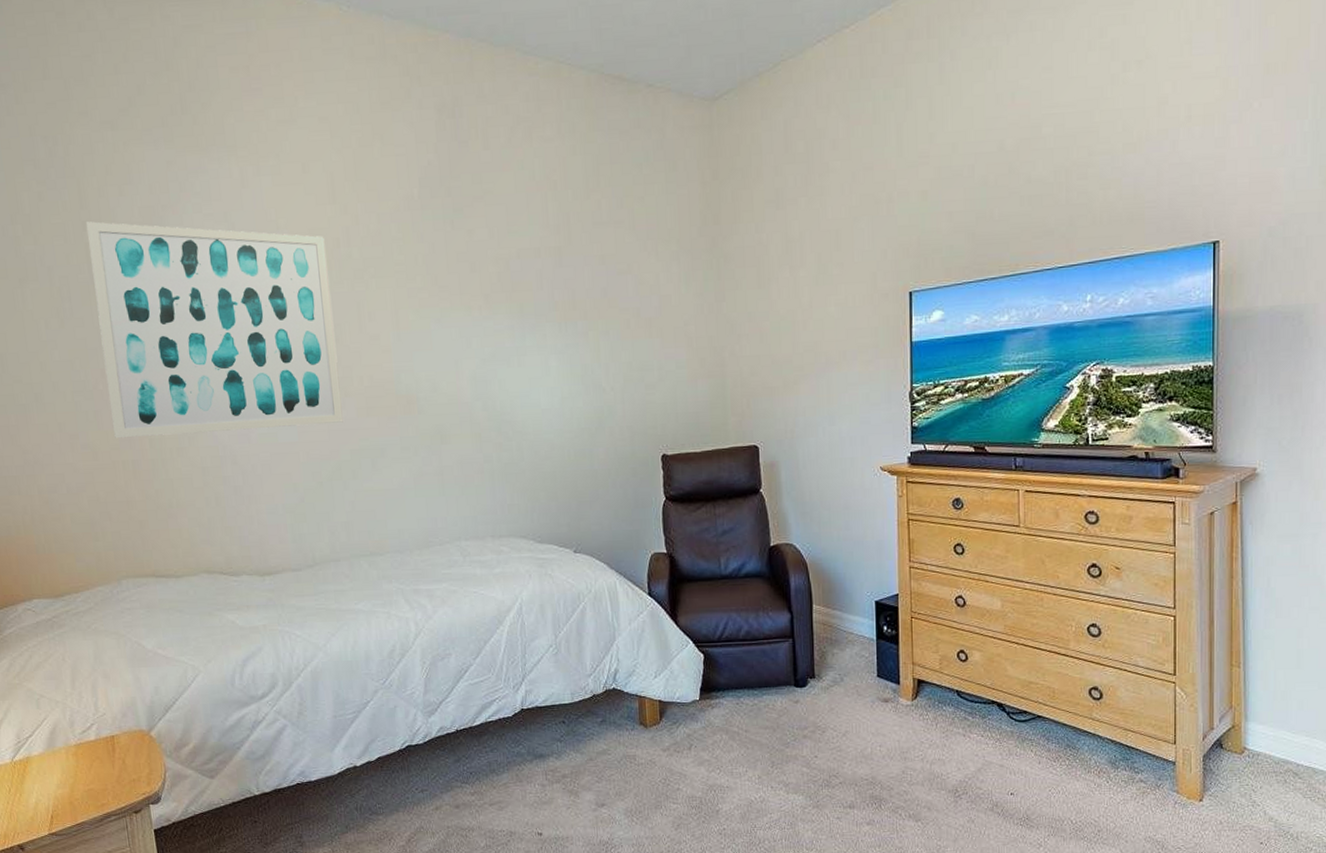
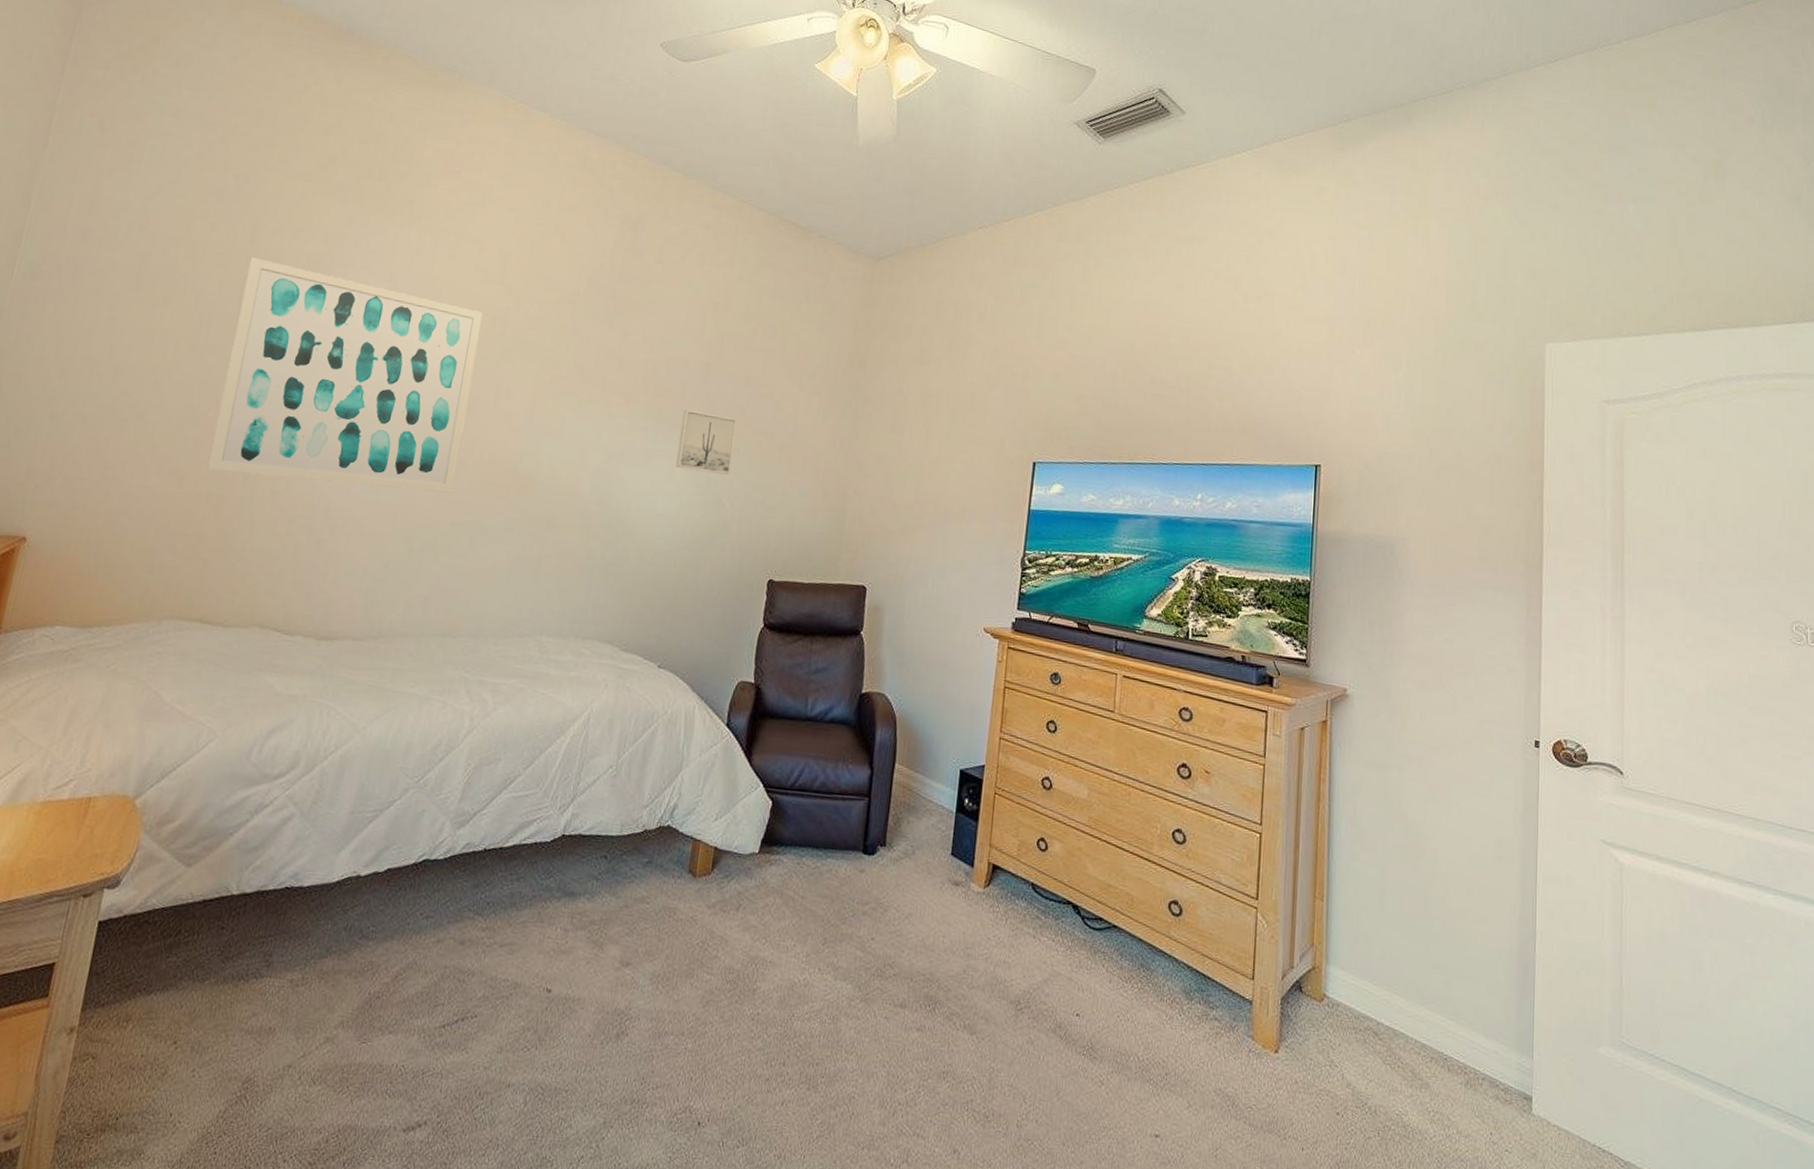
wall art: none [544,299,605,361] -> present [676,409,737,475]

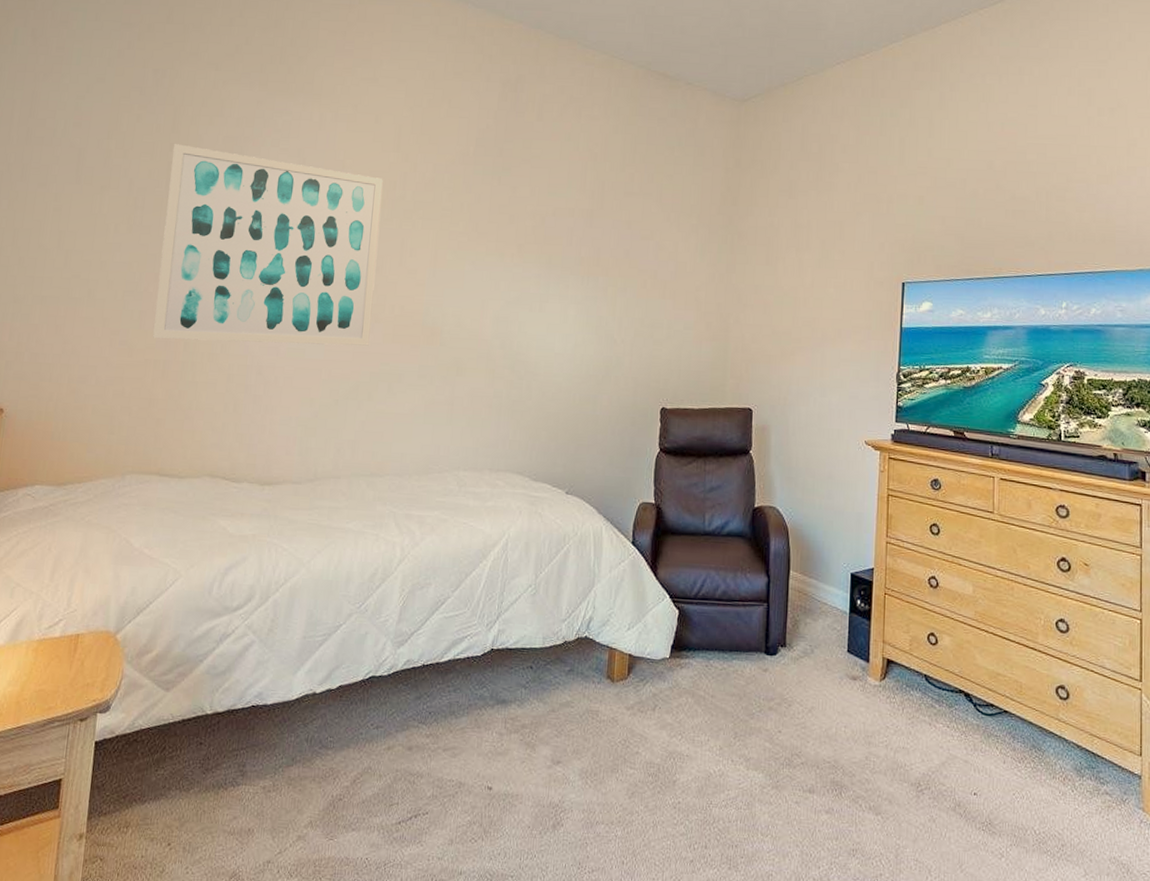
wall art: present [676,409,737,475] -> none [568,255,622,313]

